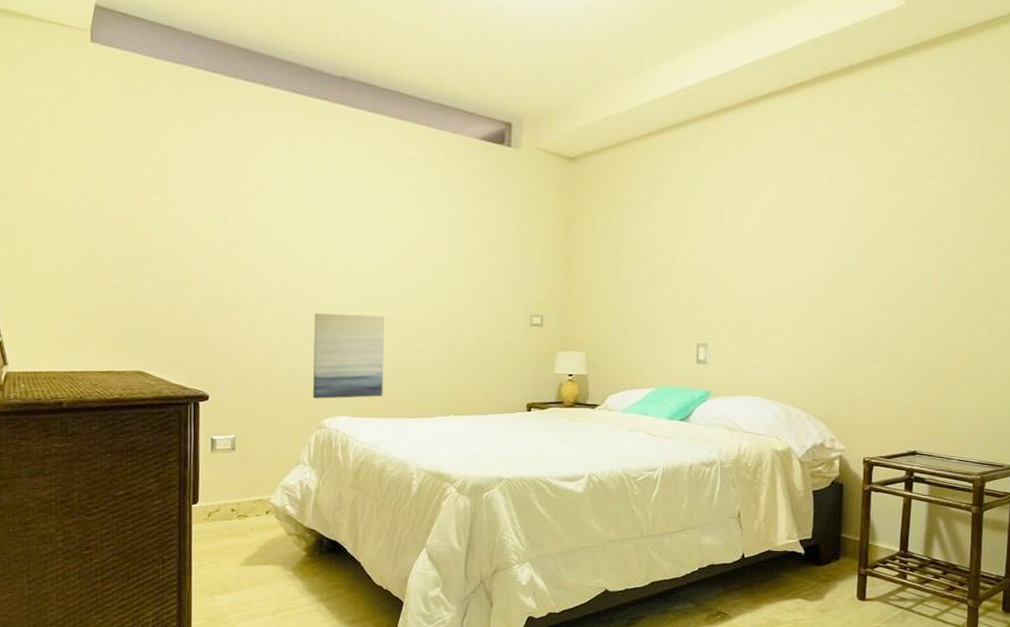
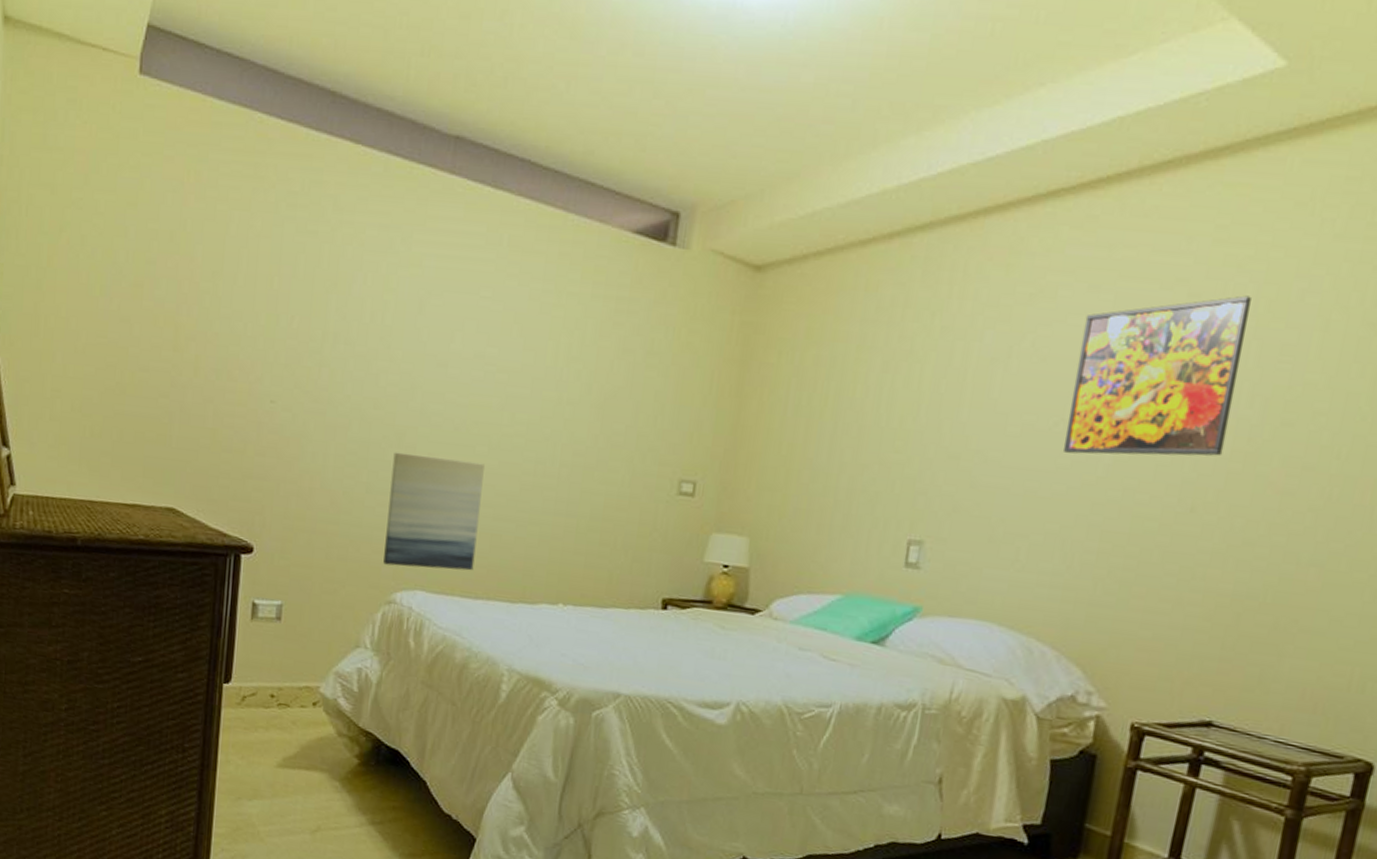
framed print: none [794,157,904,273] -> present [1063,295,1251,456]

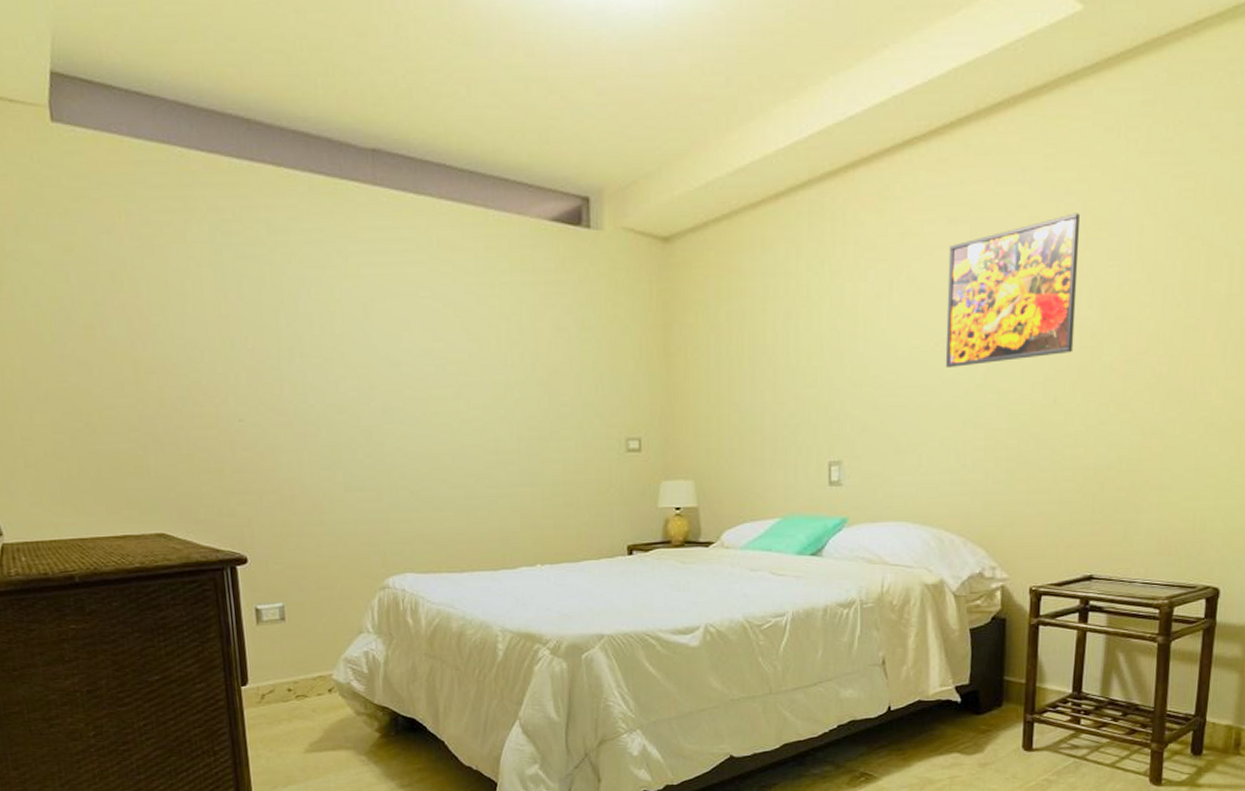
wall art: present [383,452,485,571] -> none [364,449,455,554]

